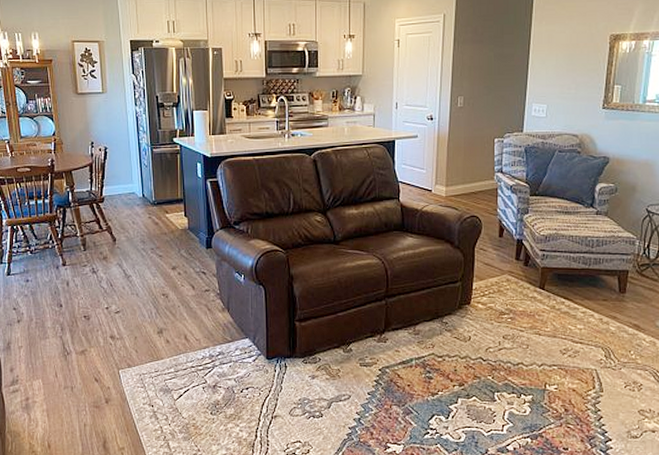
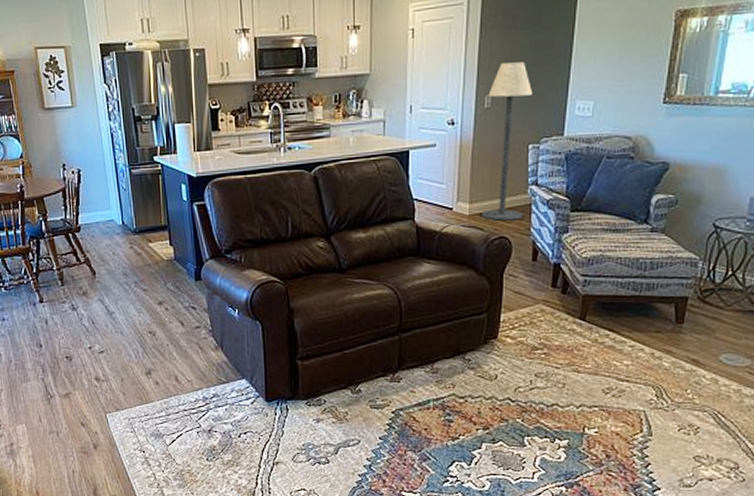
floor lamp: none [457,70,497,202] -> present [482,62,532,221]

